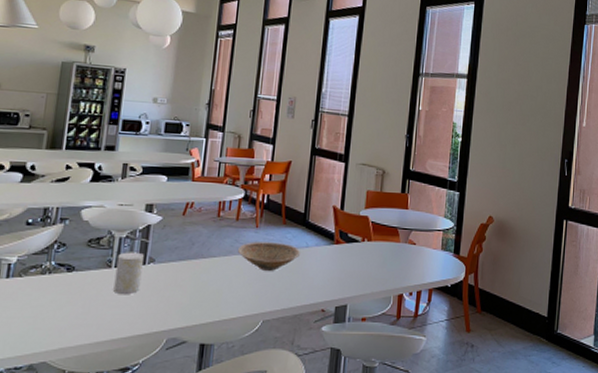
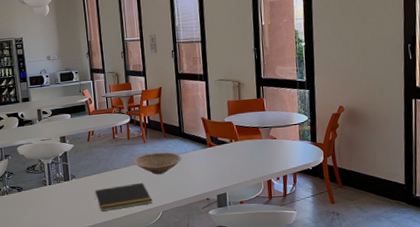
cup: present [113,252,144,294] -> none [49,172,70,203]
notepad: none [175,279,252,313] -> present [94,182,153,211]

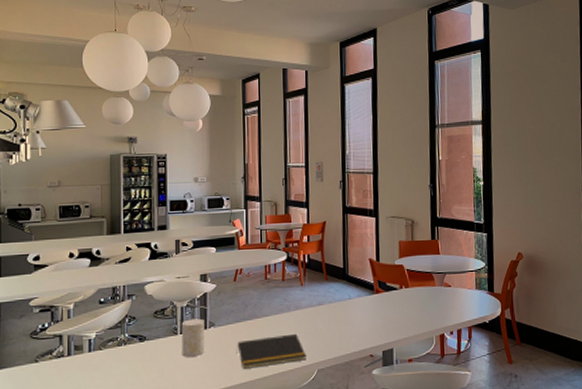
cup: none [49,172,70,203] -> present [181,318,205,357]
bowl: present [134,152,182,175] -> none [288,297,345,324]

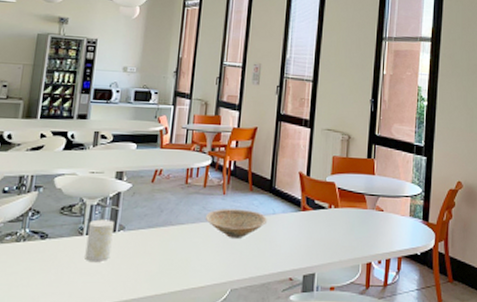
notepad: present [236,333,306,369] -> none [144,246,220,281]
bowl: none [288,297,345,324] -> present [206,209,268,238]

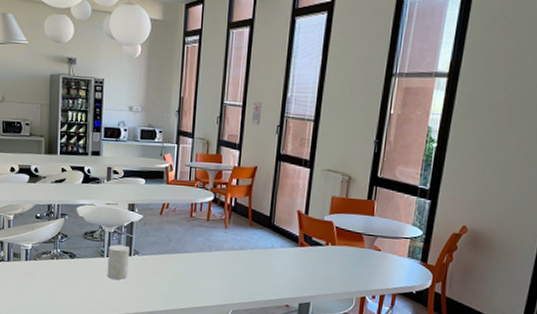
bowl: present [206,209,268,238] -> none [209,240,267,268]

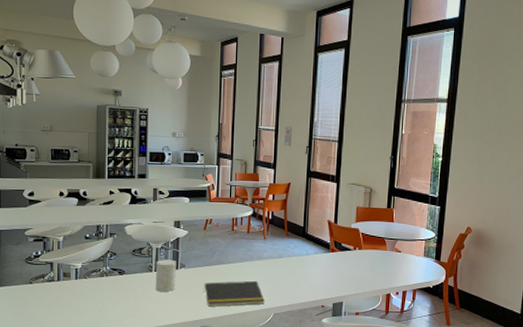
notepad: none [157,272,223,300] -> present [203,280,265,307]

